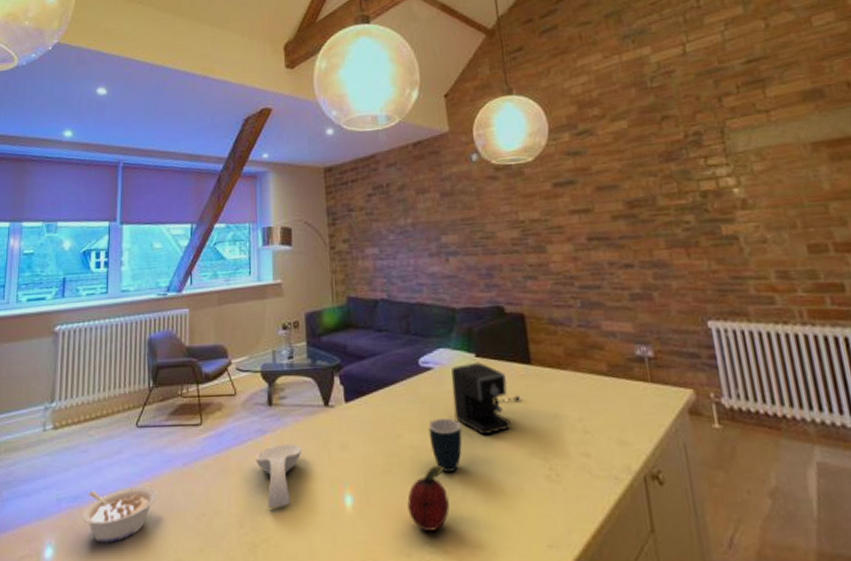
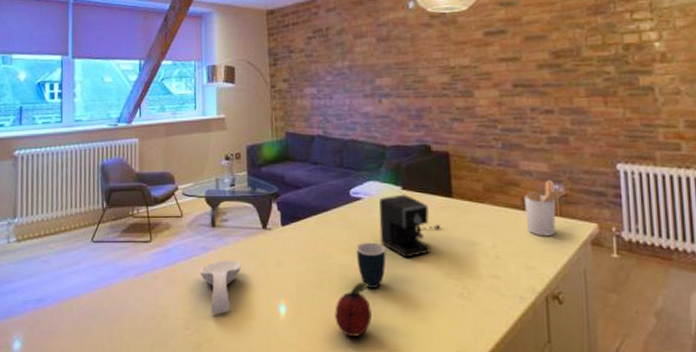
legume: present [82,487,158,543] -> none [46,293,112,339]
utensil holder: none [610,341,659,406] -> present [525,180,570,237]

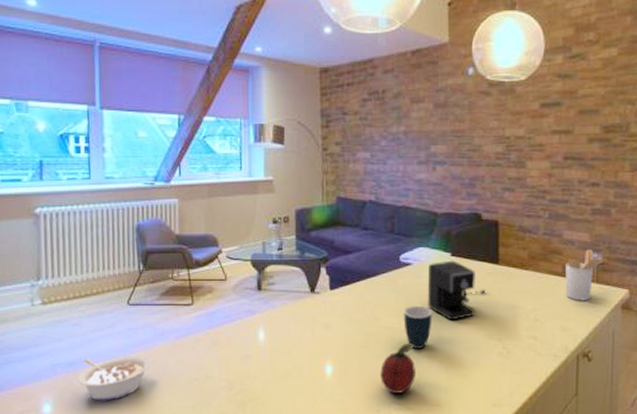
legume: none [46,293,112,339] -> present [78,356,152,401]
spoon rest: present [199,260,241,315] -> none [244,323,288,376]

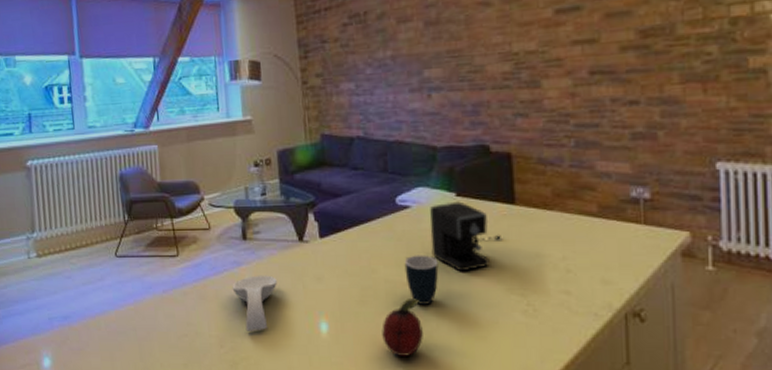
legume: present [78,356,152,401] -> none [73,310,141,356]
spoon rest: none [244,323,288,376] -> present [232,275,277,333]
utensil holder: present [565,249,607,301] -> none [602,183,657,247]

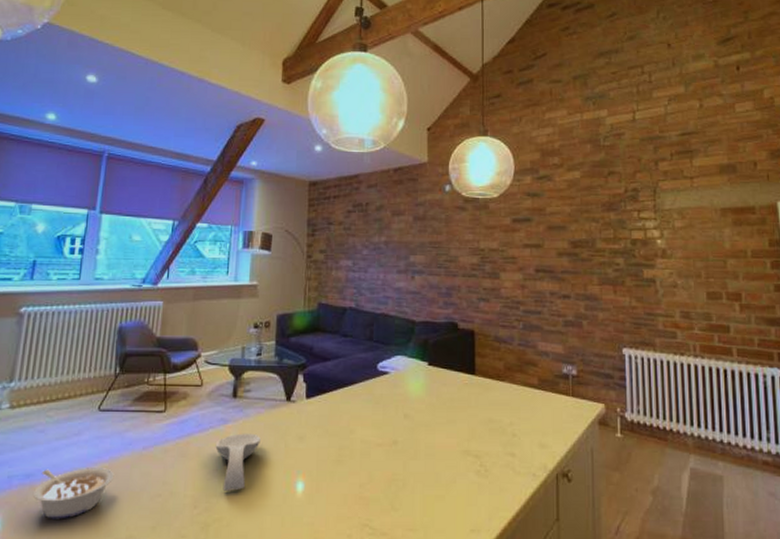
legume: none [73,310,141,356] -> present [33,468,115,519]
fruit: present [382,299,423,356] -> none [353,459,390,515]
mug: present [404,255,439,305] -> none [379,417,409,465]
coffee maker: present [429,201,501,272] -> none [404,370,462,434]

